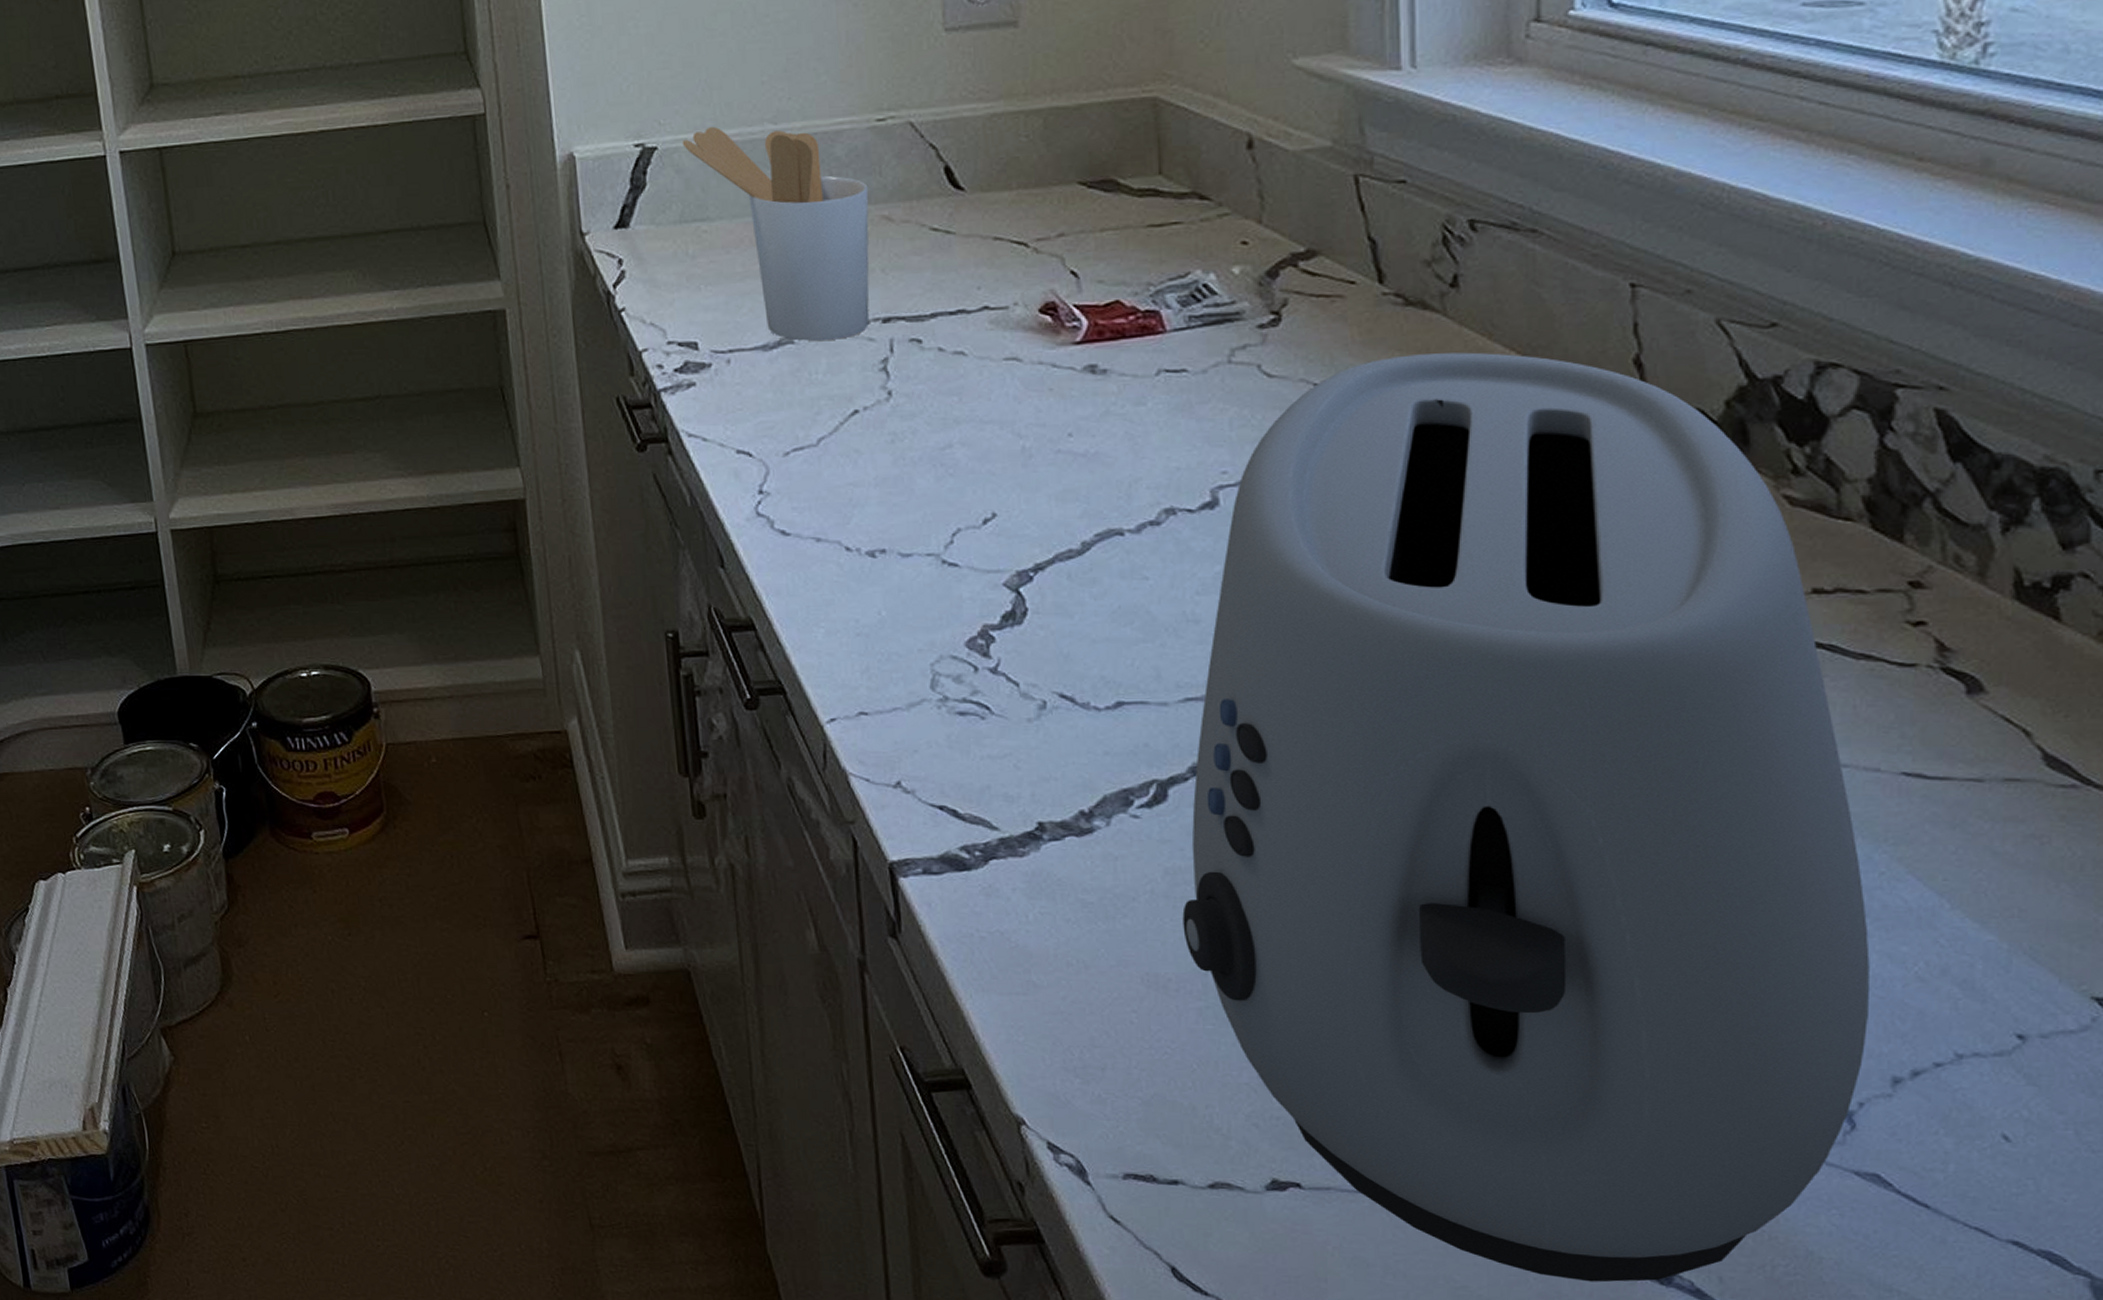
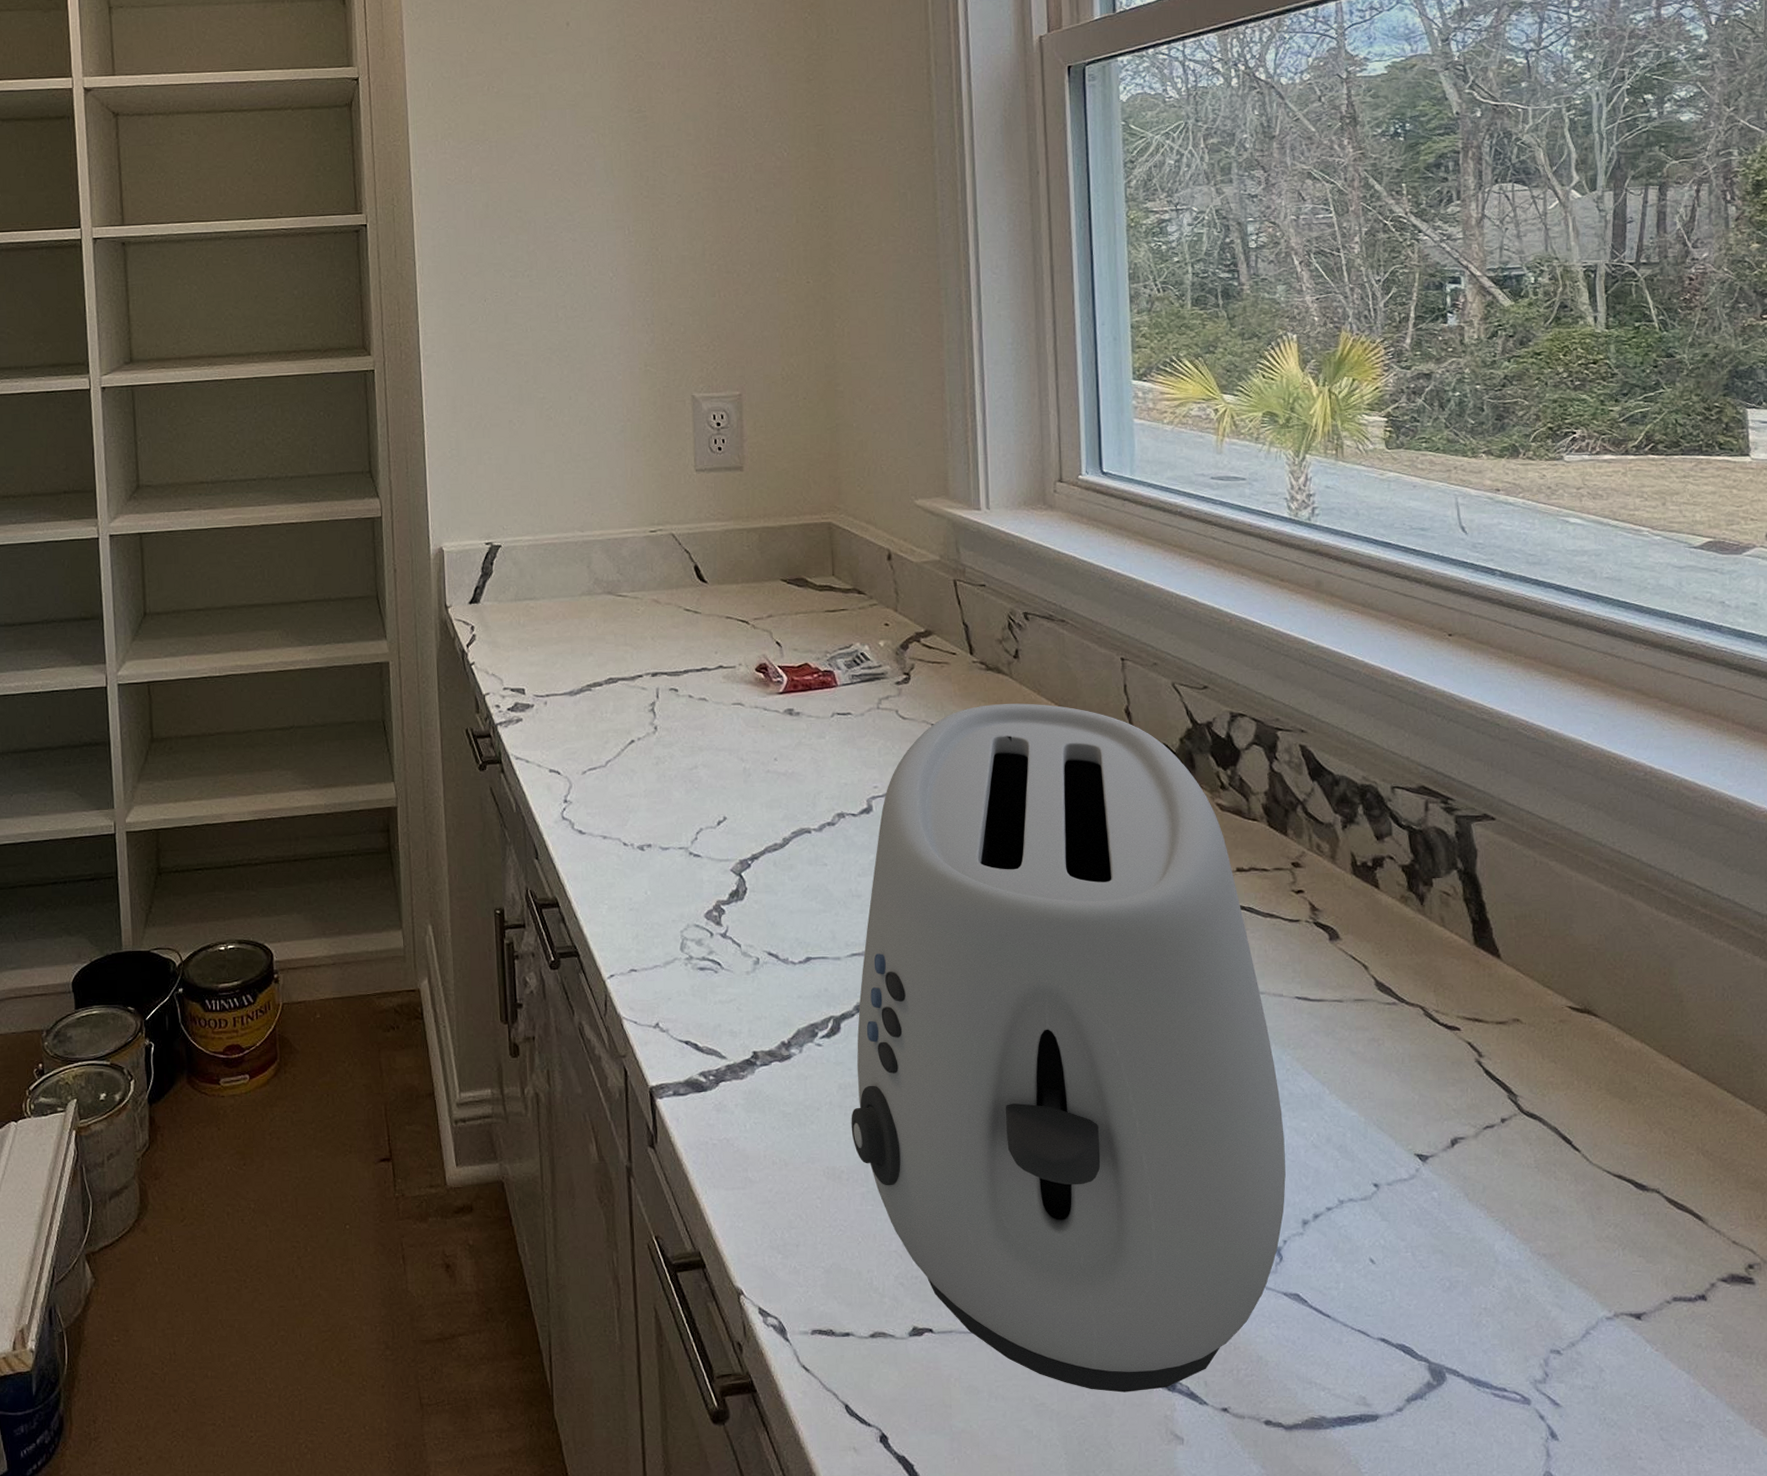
utensil holder: present [682,126,870,341] -> none [518,532,644,689]

